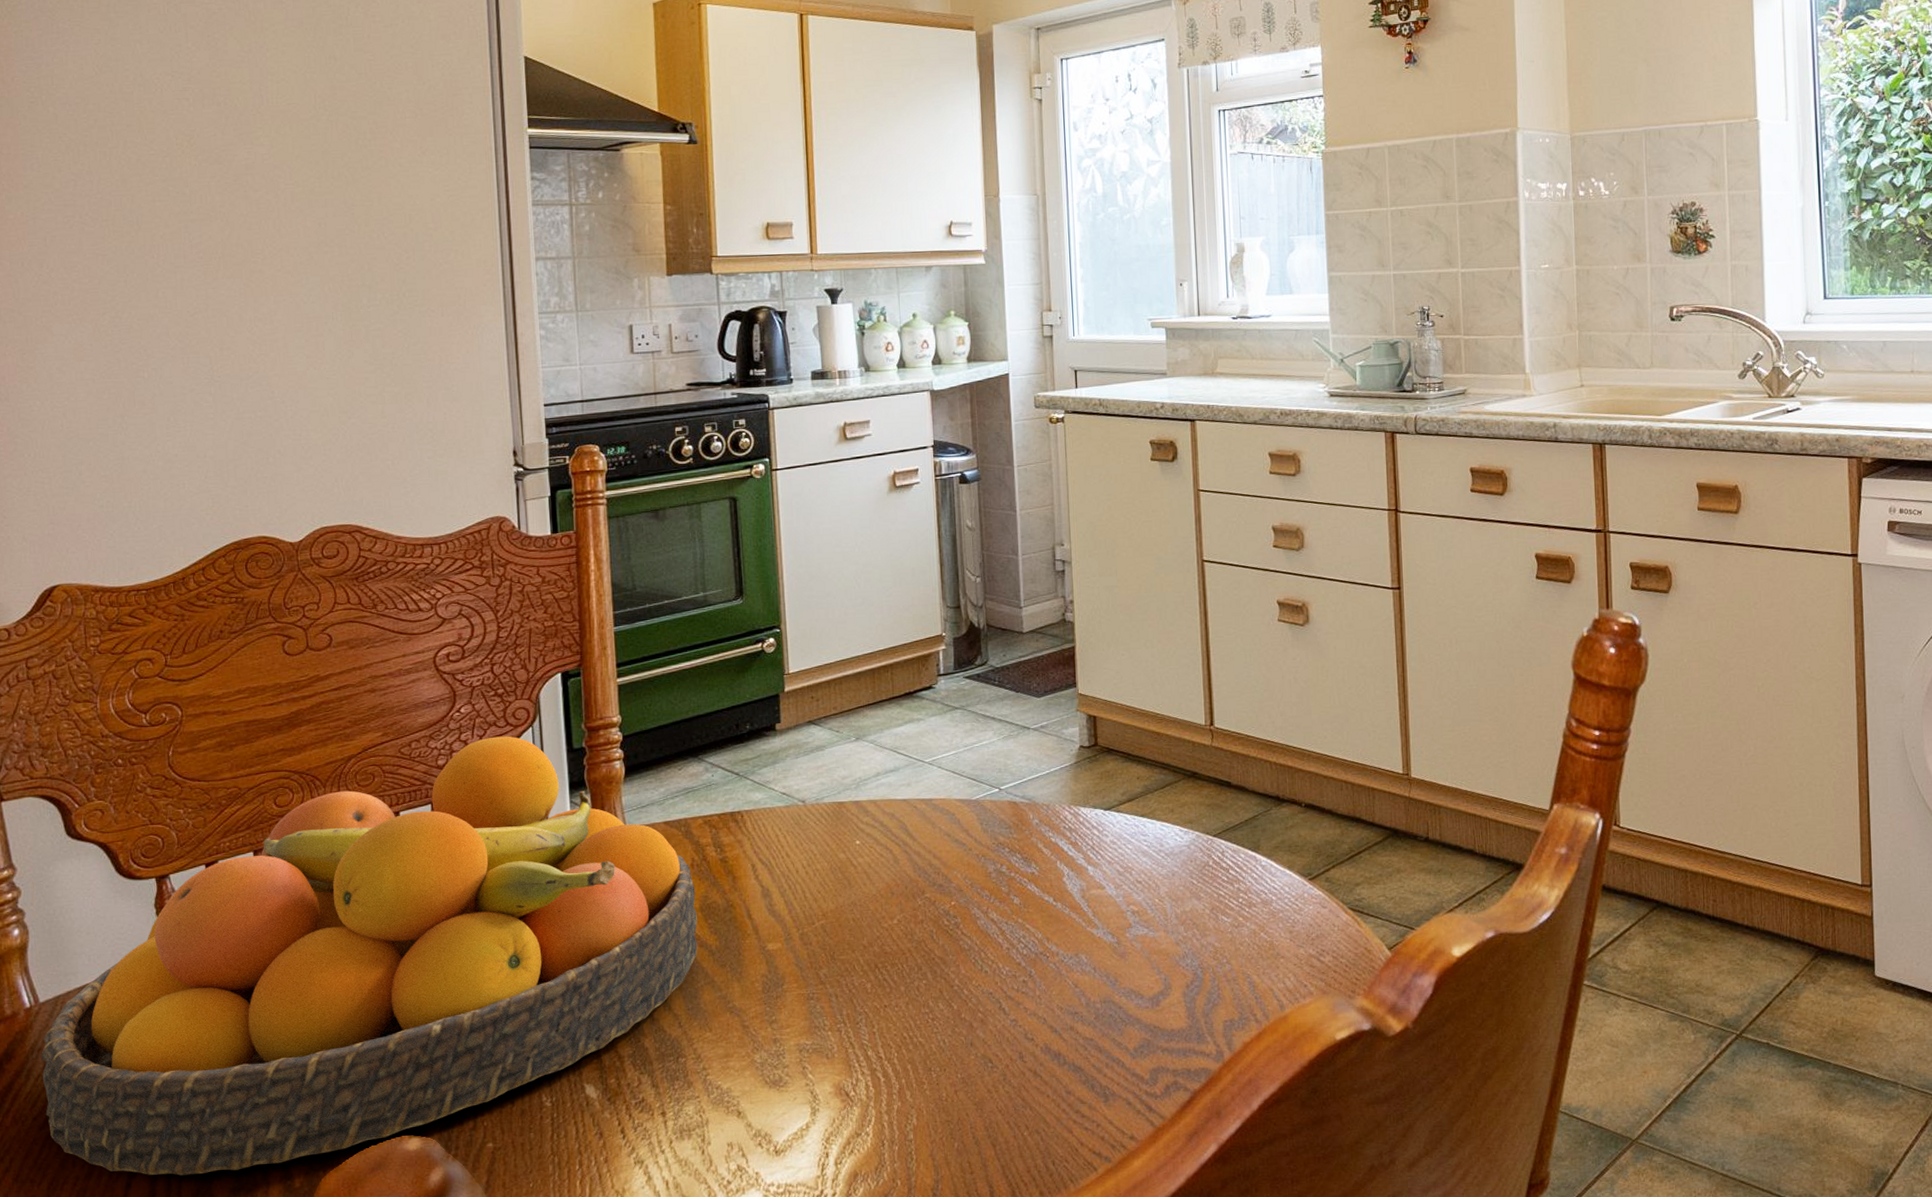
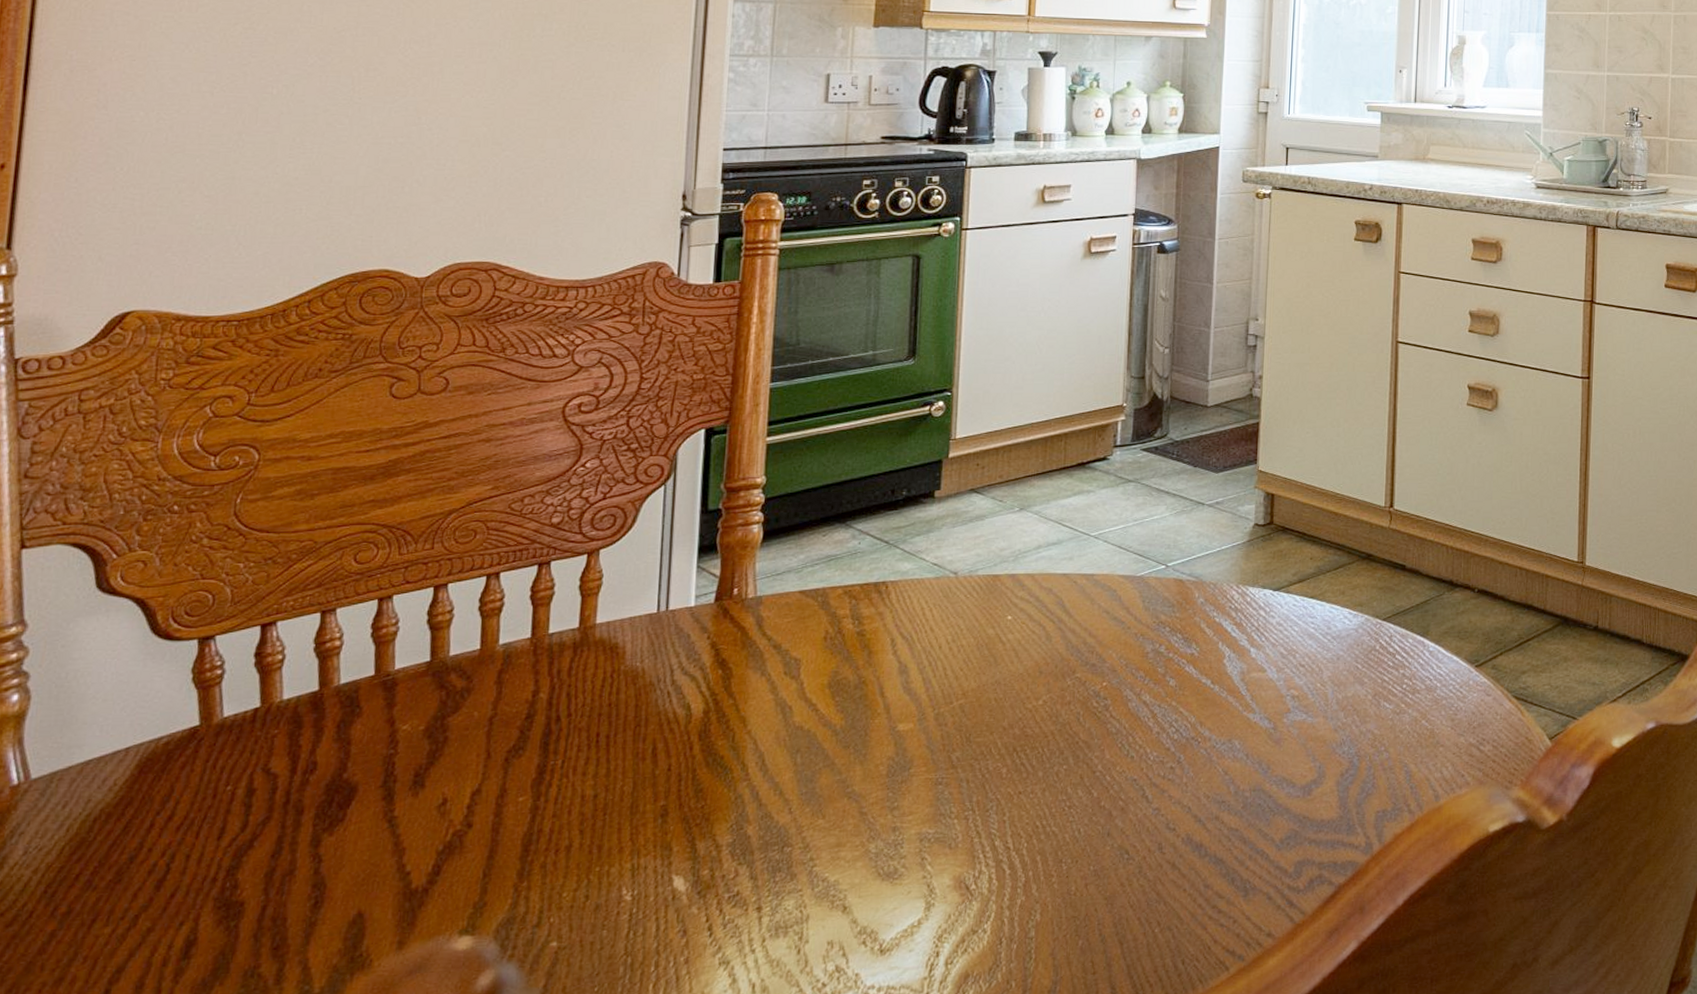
fruit bowl: present [41,736,698,1176] -> none [16,494,826,981]

